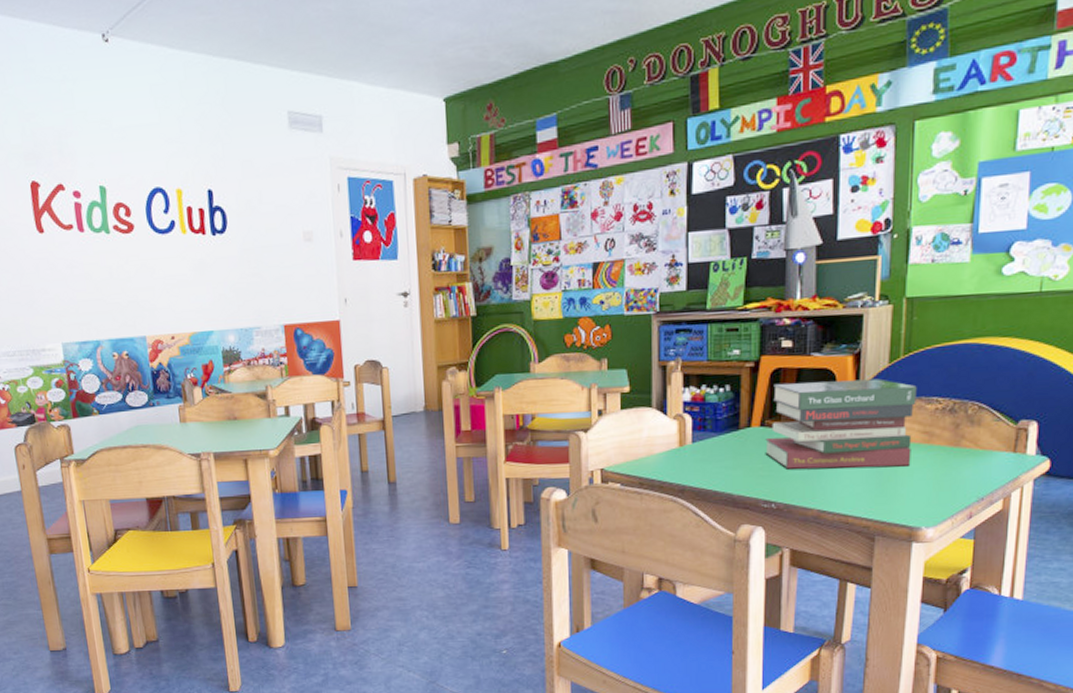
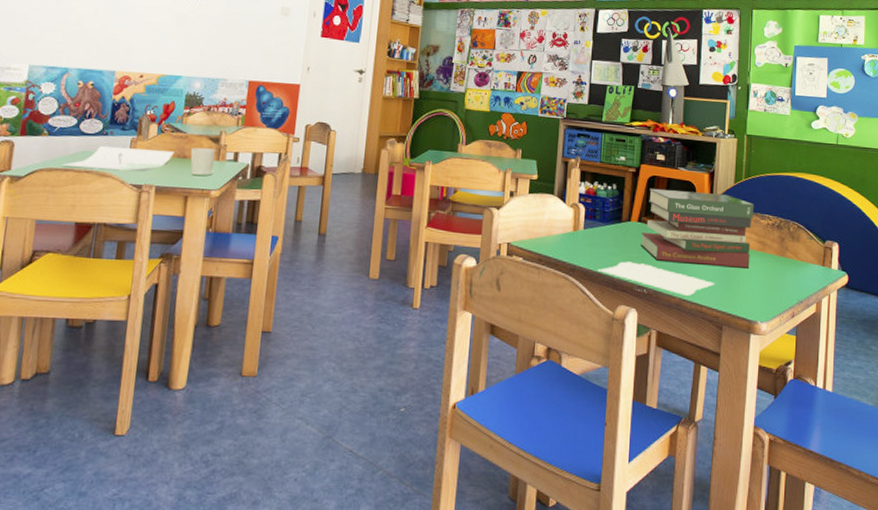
paper sheet: none [118,414,224,443] -> present [61,145,174,173]
cup: none [240,406,267,437] -> present [190,147,216,176]
paper sheet: none [712,474,865,506] -> present [597,261,716,296]

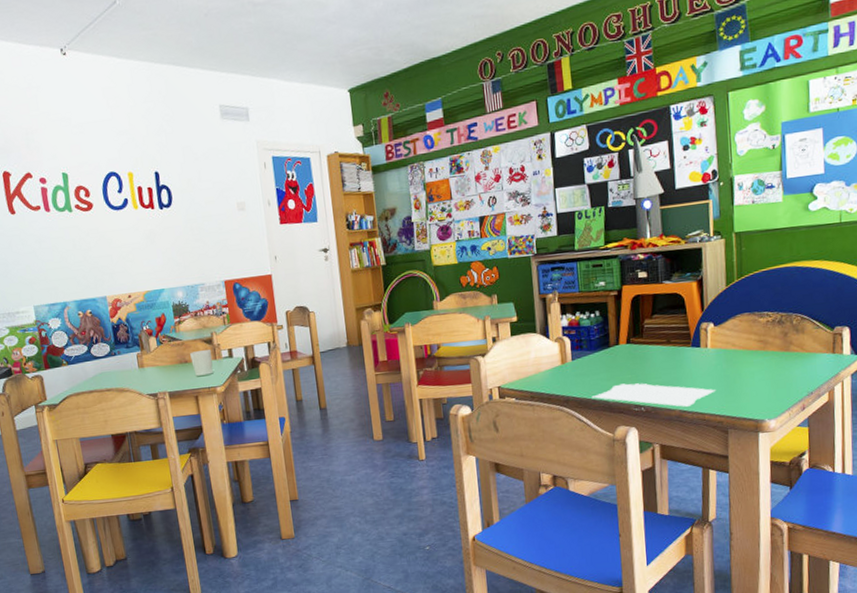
paper sheet: present [61,145,174,173] -> none [86,359,176,389]
books: present [640,188,754,270] -> none [631,299,752,379]

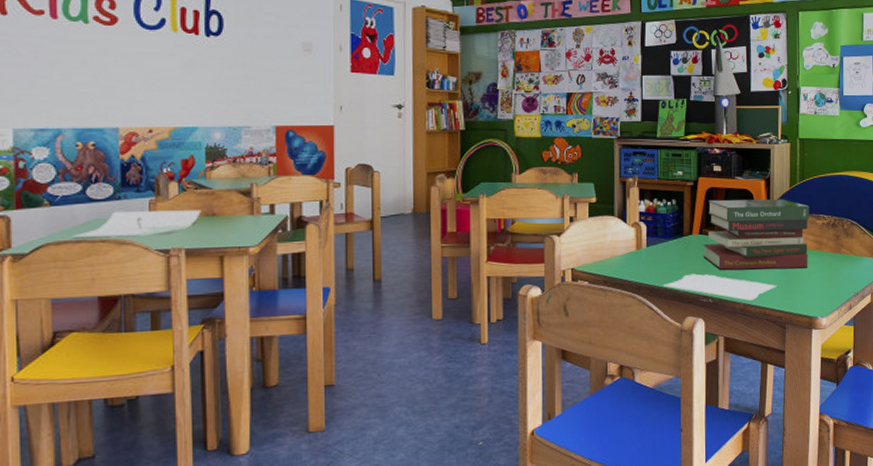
paper sheet: none [86,359,176,389] -> present [71,210,201,237]
cup: present [190,350,214,377] -> none [220,203,249,234]
books: none [631,299,752,379] -> present [703,199,810,271]

